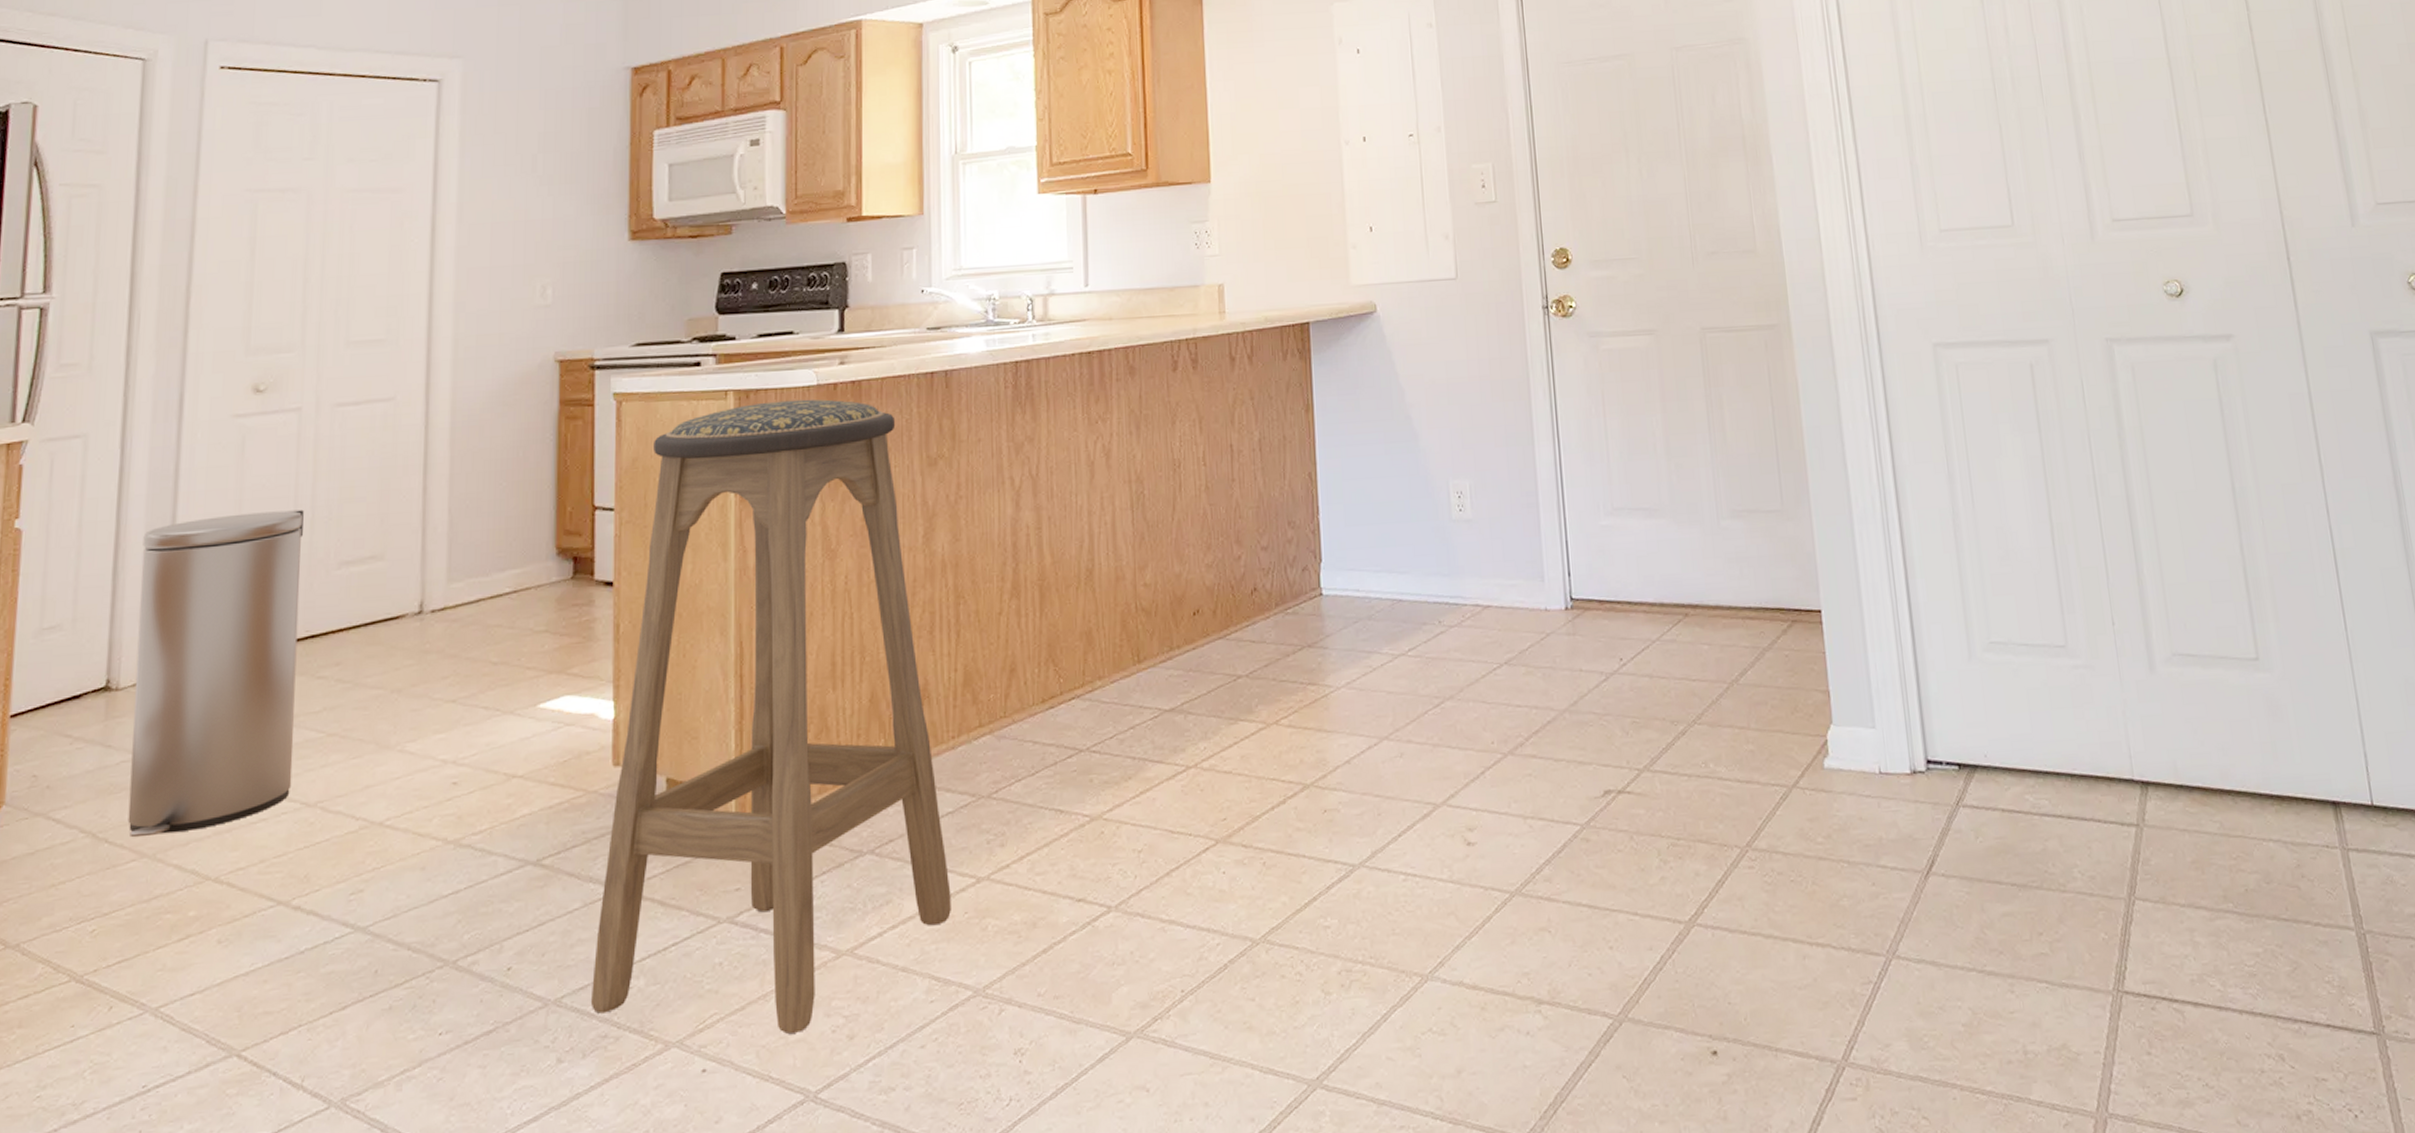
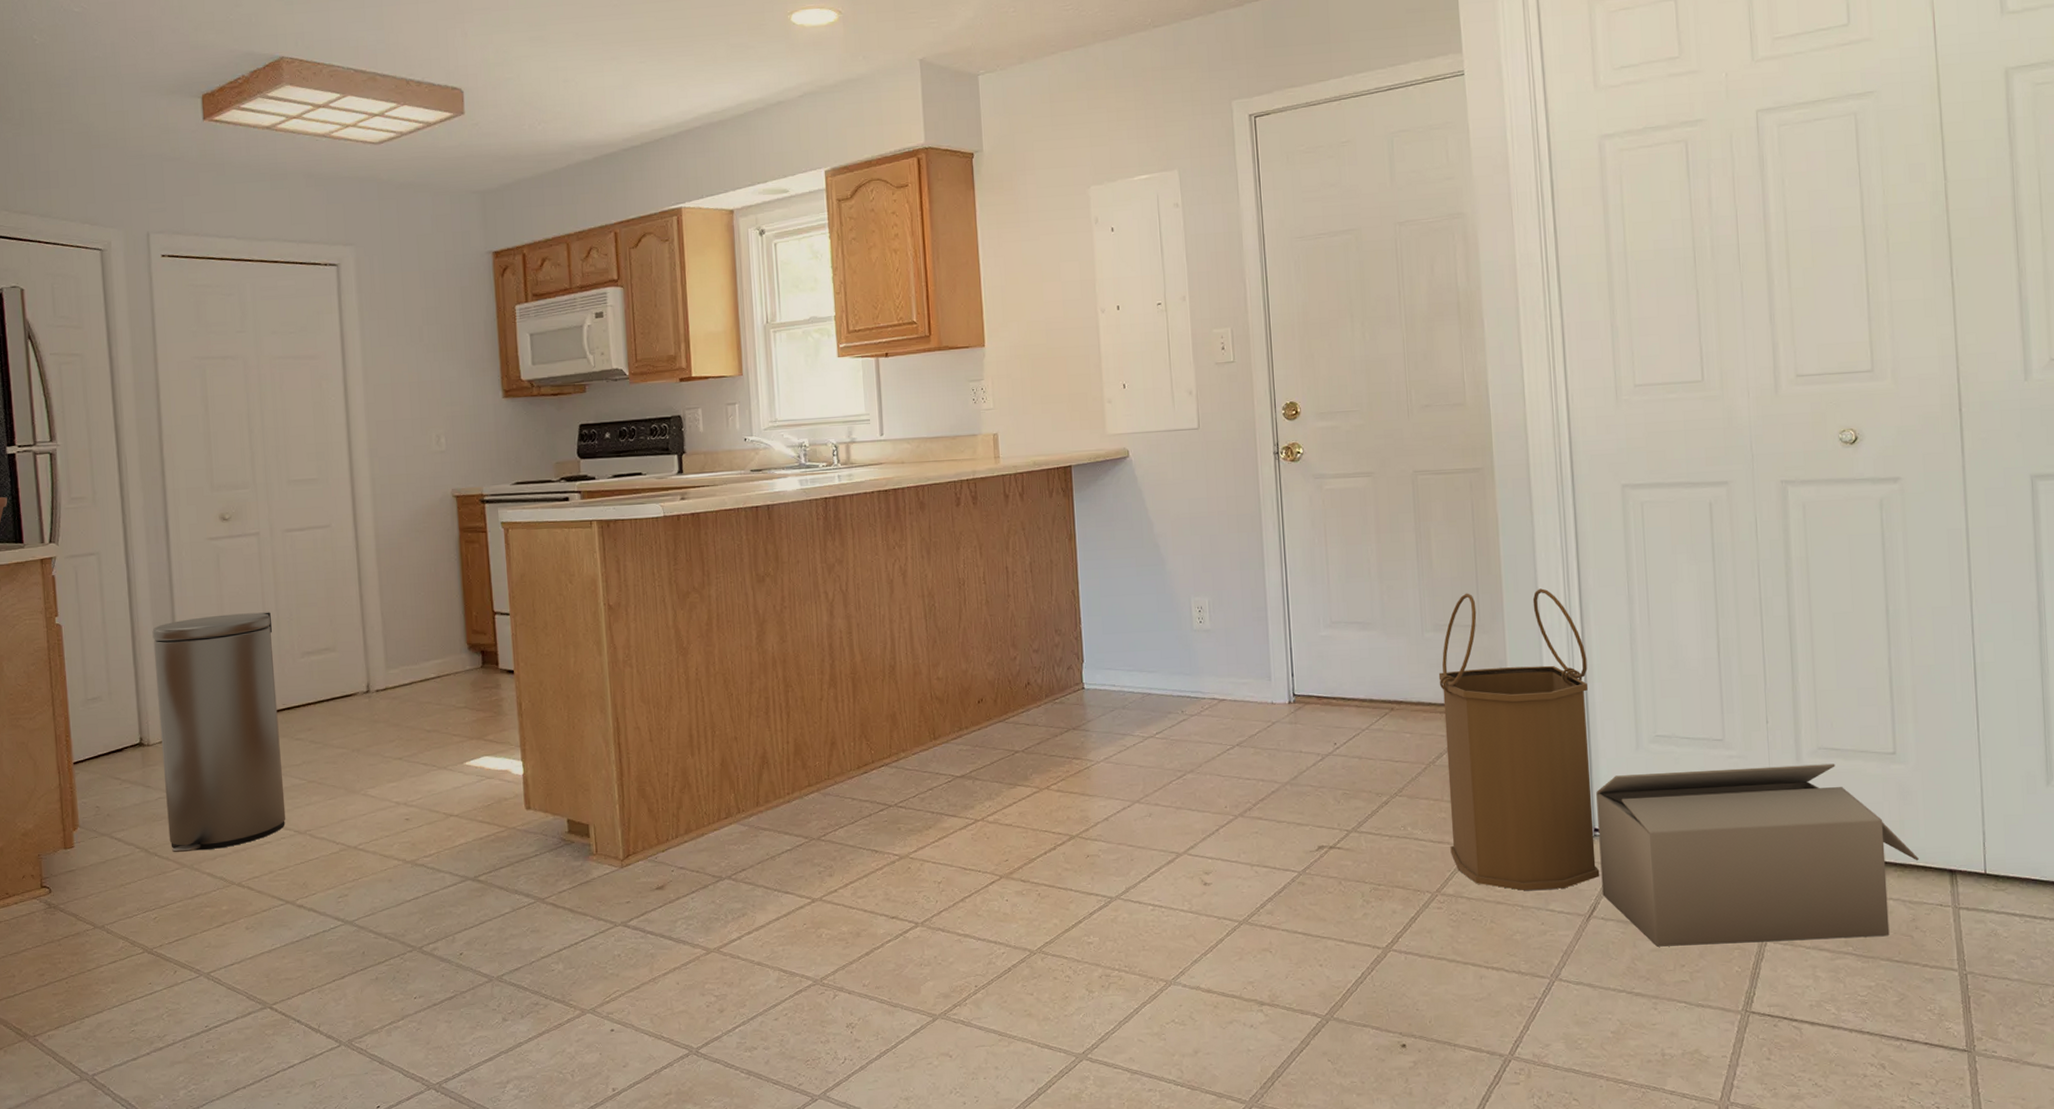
stool: present [590,399,951,1035] -> none [523,528,793,1007]
basket: none [1738,466,1937,842] -> present [1438,588,1600,890]
cardboard box: none [1926,673,2297,910] -> present [1596,763,1919,947]

